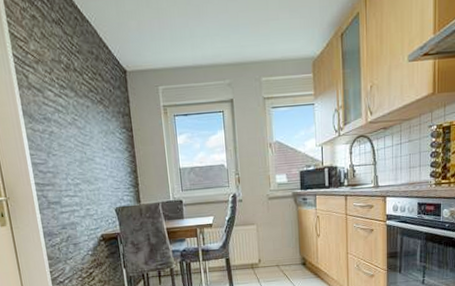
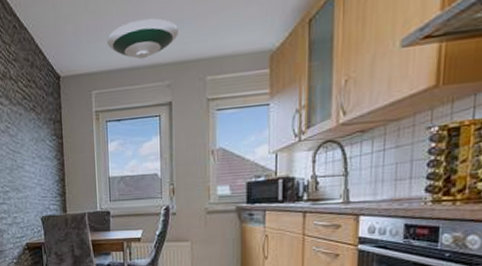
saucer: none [171,22,235,59] -> present [107,18,178,60]

